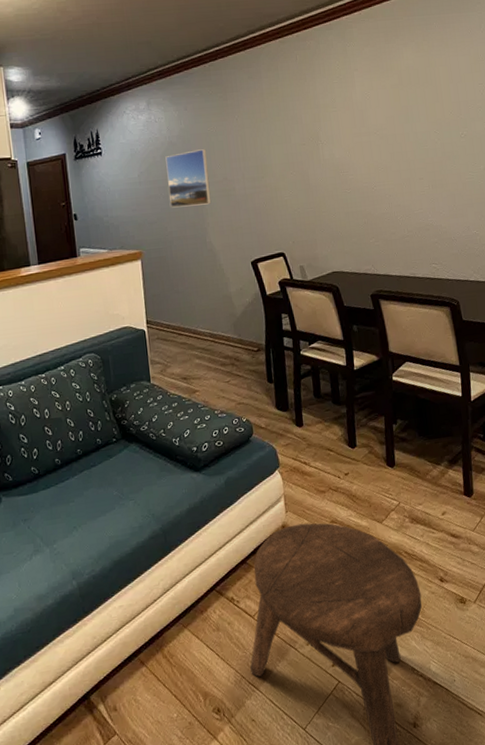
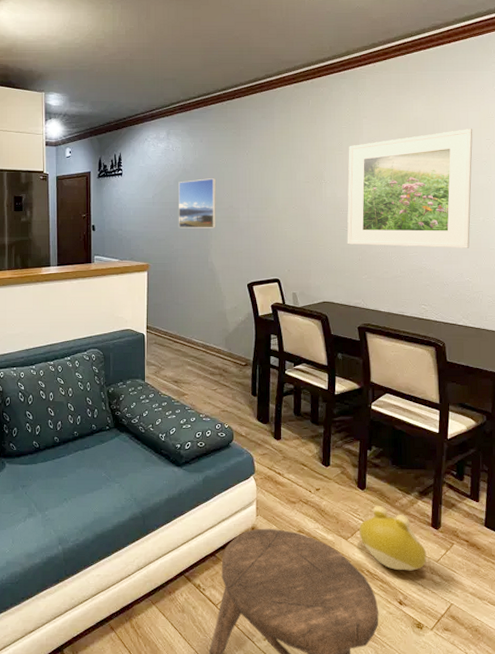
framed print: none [342,74,474,208] -> present [347,129,473,248]
plush toy: none [392,481,463,547] -> present [358,505,427,571]

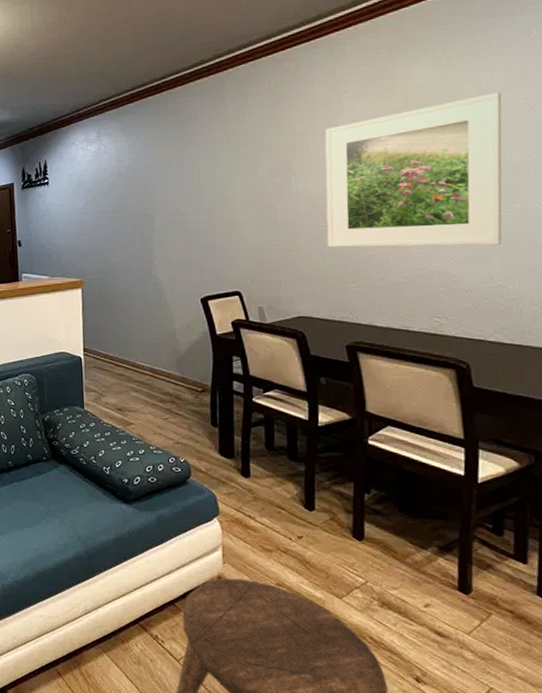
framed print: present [178,178,216,228] -> none [113,180,160,239]
plush toy: present [358,505,427,571] -> none [356,560,453,643]

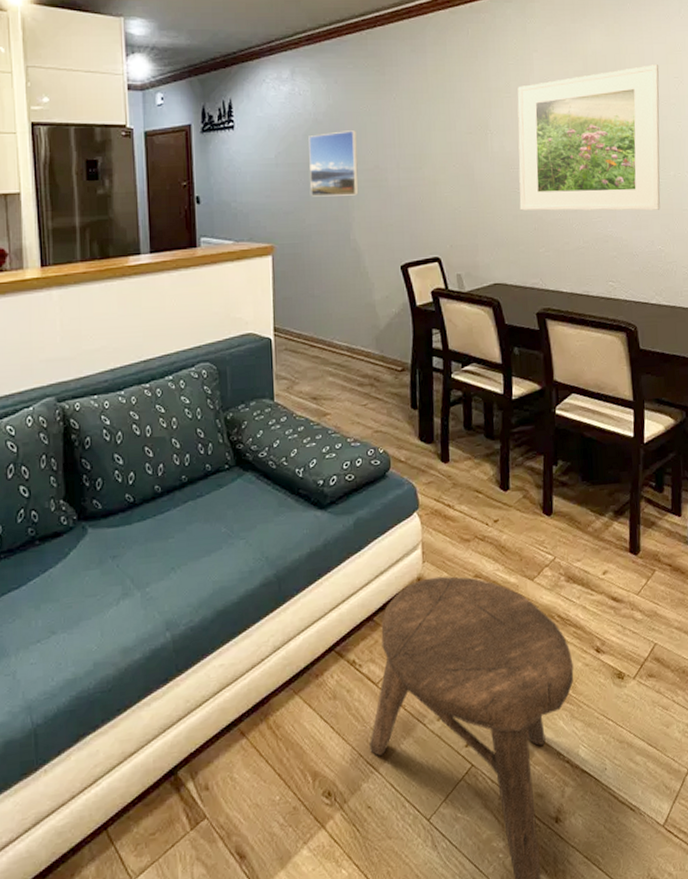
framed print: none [113,180,160,239] -> present [308,130,359,197]

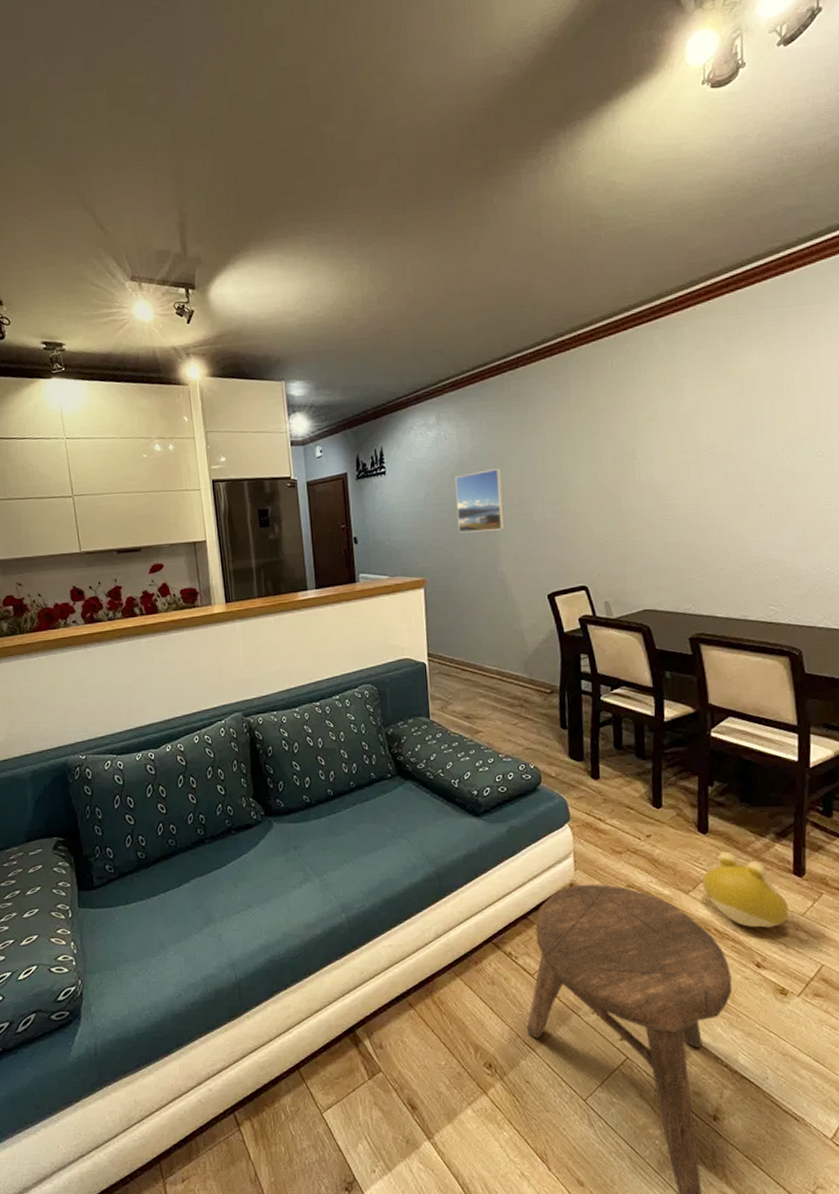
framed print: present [517,65,661,211] -> none [666,378,830,538]
plush toy: none [546,532,626,611] -> present [701,851,789,928]

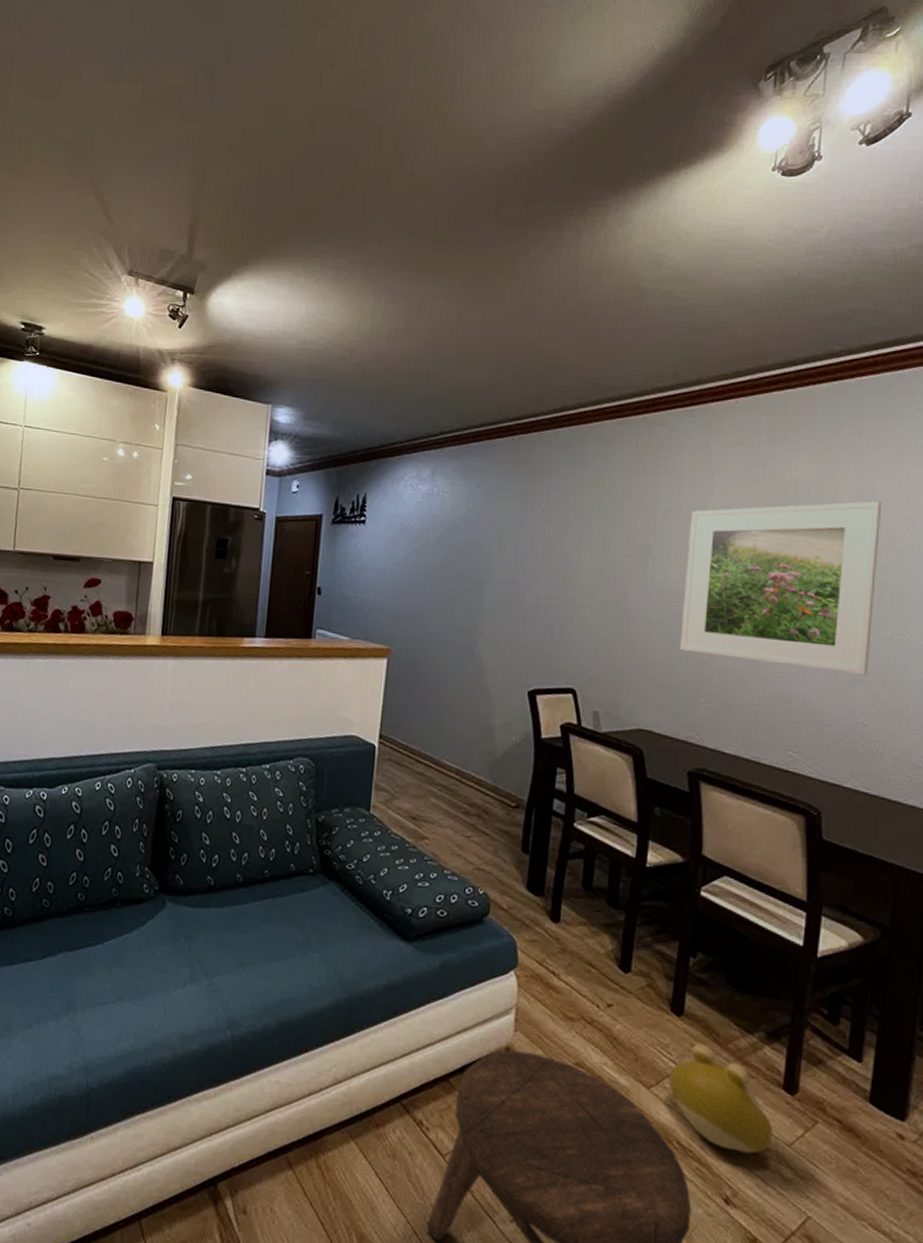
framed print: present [455,468,505,533] -> none [437,538,495,608]
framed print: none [666,378,830,538] -> present [679,501,882,675]

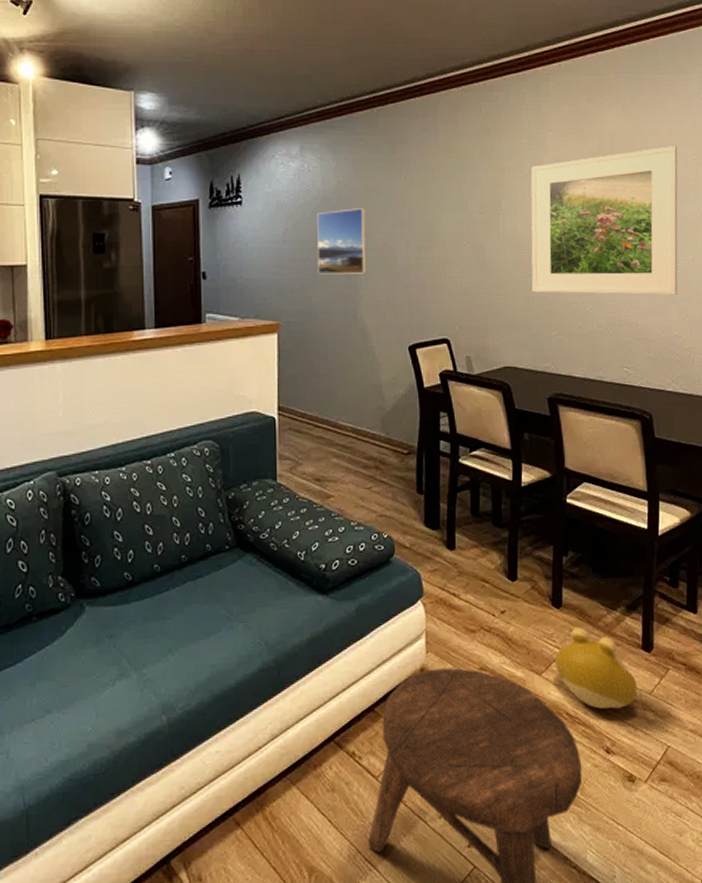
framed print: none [437,538,495,608] -> present [317,208,367,275]

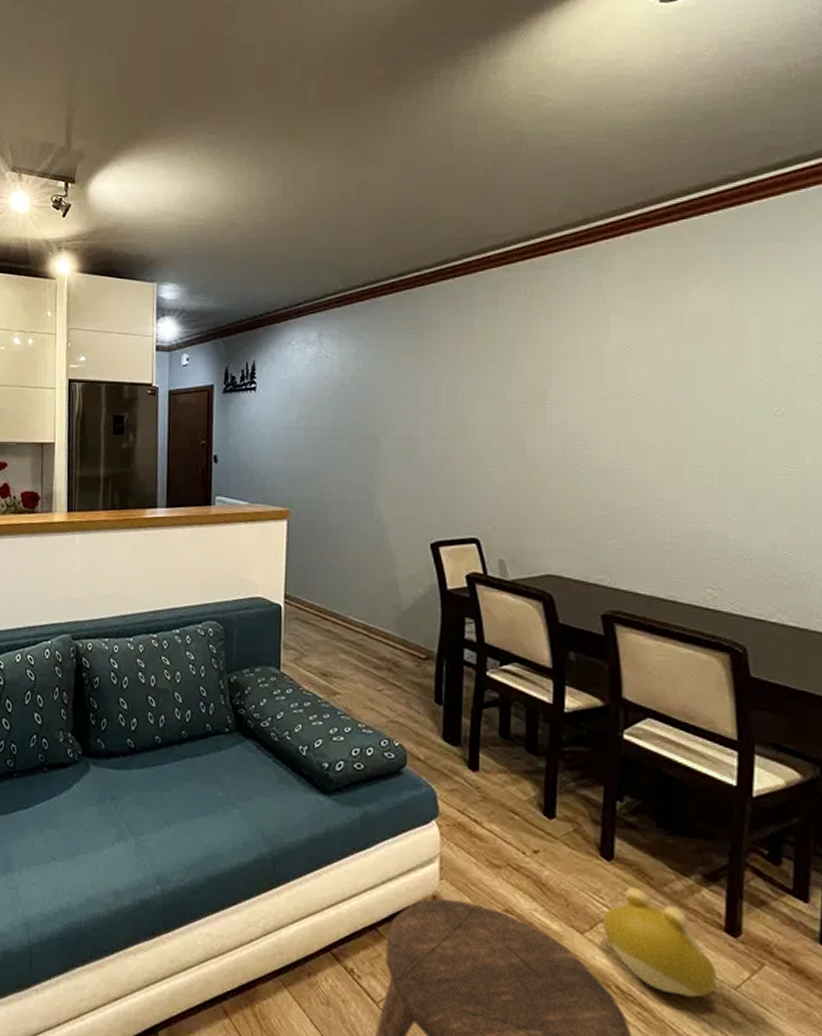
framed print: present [317,208,367,275] -> none [333,396,386,464]
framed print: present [530,146,678,295] -> none [584,327,792,506]

